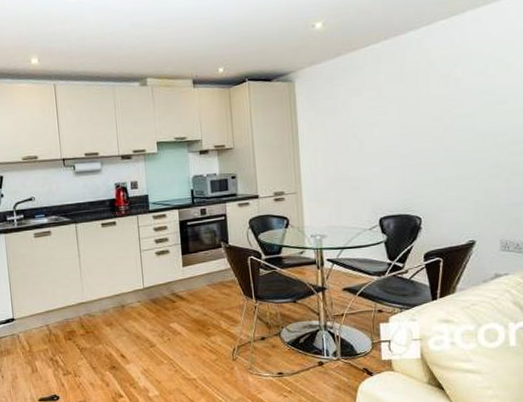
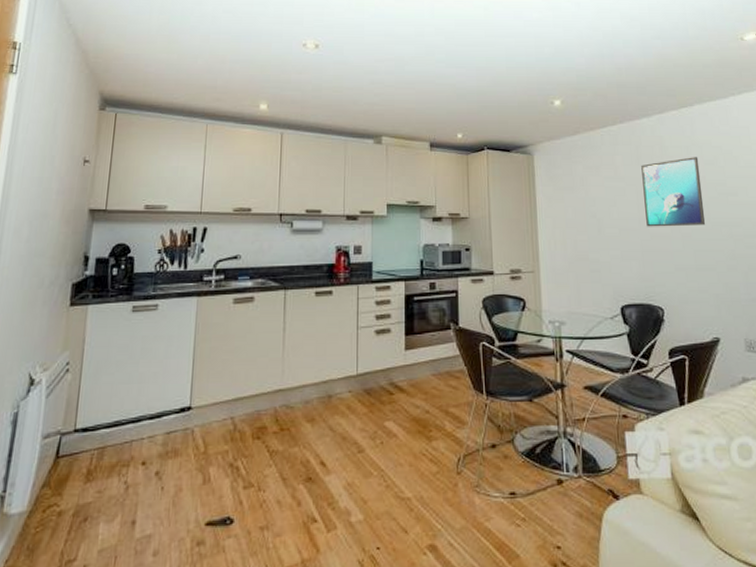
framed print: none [405,67,470,143] -> present [641,157,706,227]

